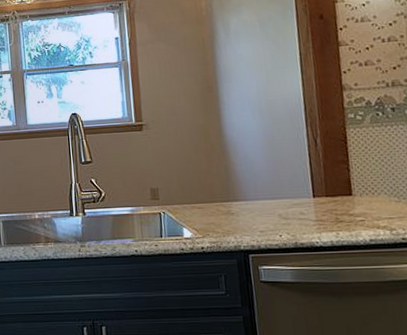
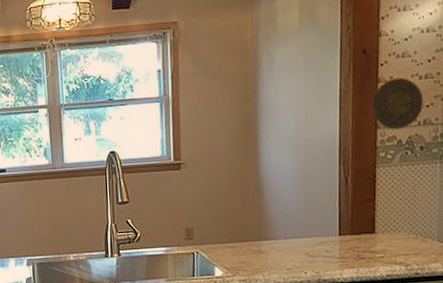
decorative plate: none [333,40,390,91] -> present [371,77,424,130]

